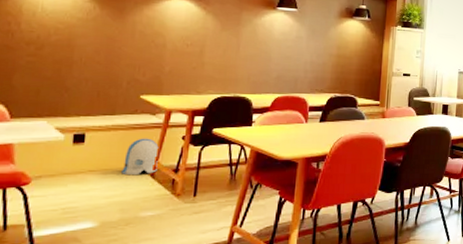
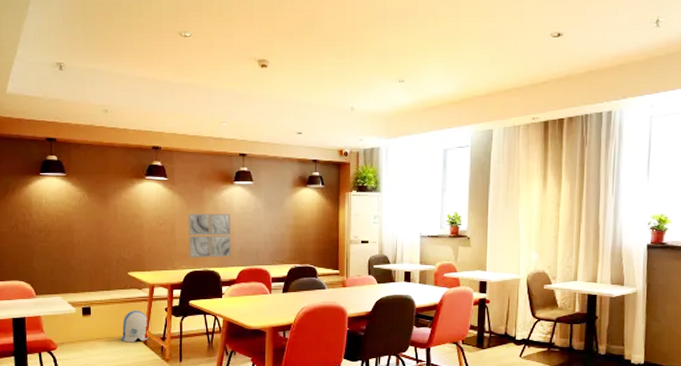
wall art: none [217,35,270,84] -> present [188,213,231,258]

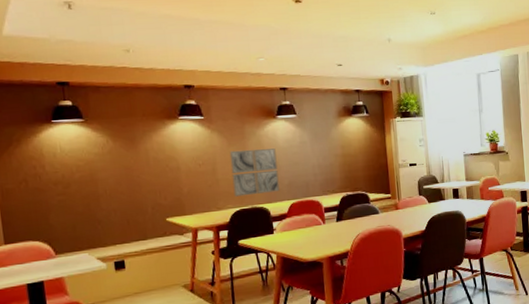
sun visor: present [121,310,148,343] -> none [163,257,195,293]

